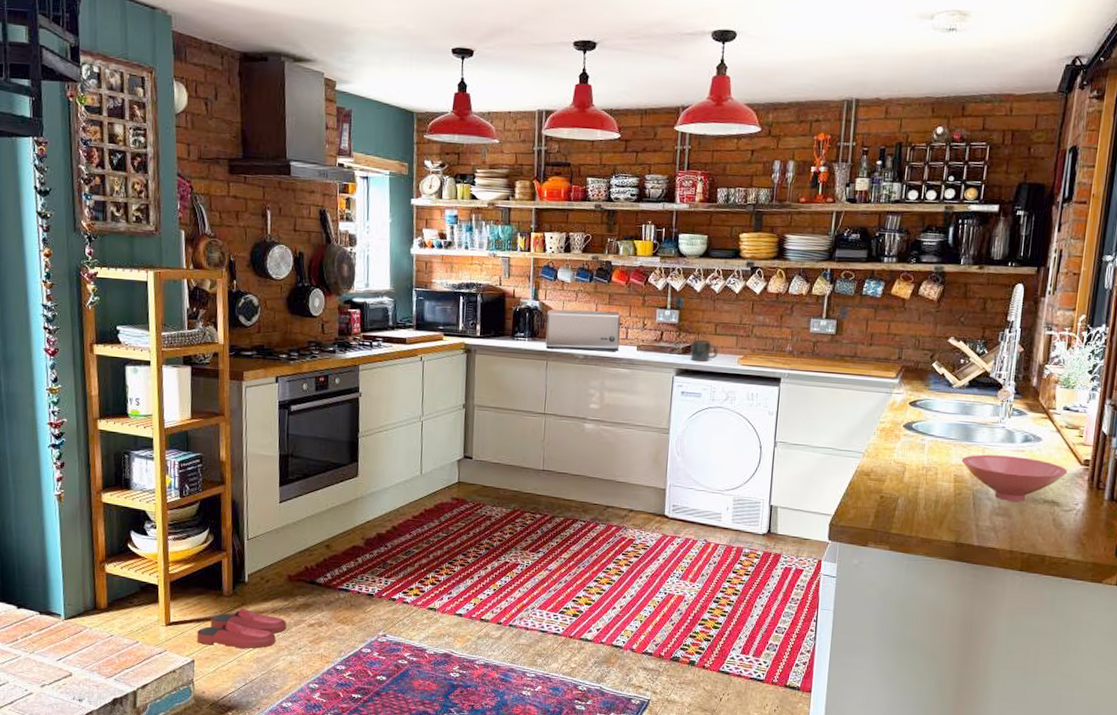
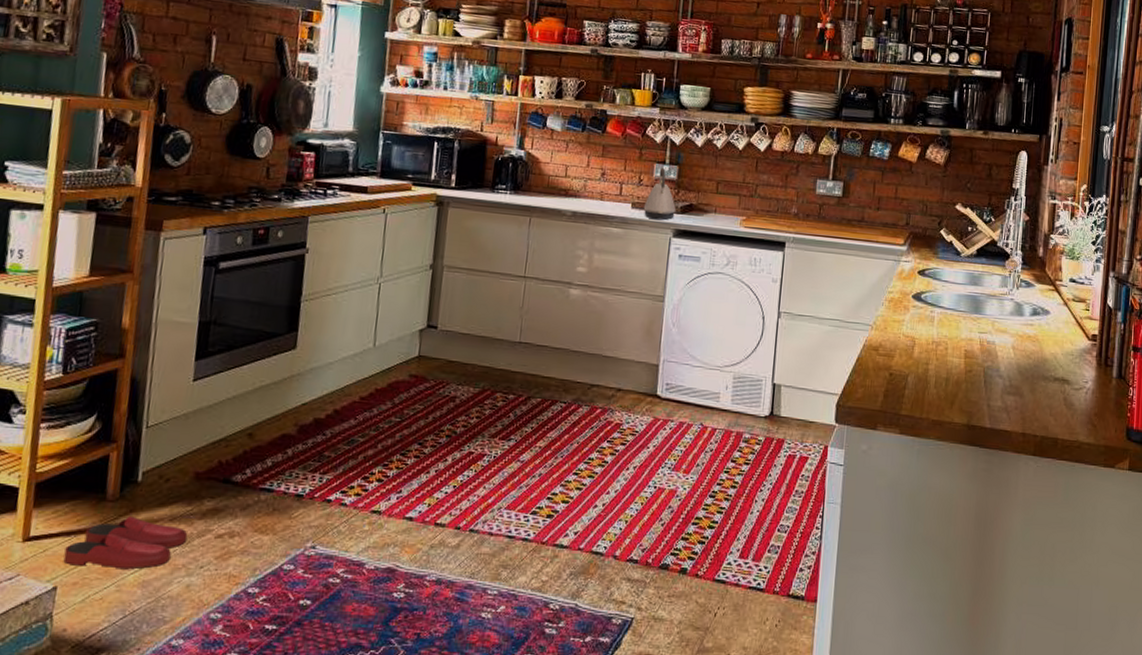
toaster: present [545,309,624,352] -> none [529,160,618,210]
kettle: none [648,313,678,361] -> present [643,168,677,221]
mug: present [690,339,718,363] -> none [689,197,719,224]
bowl: present [961,454,1068,502] -> none [971,328,1076,380]

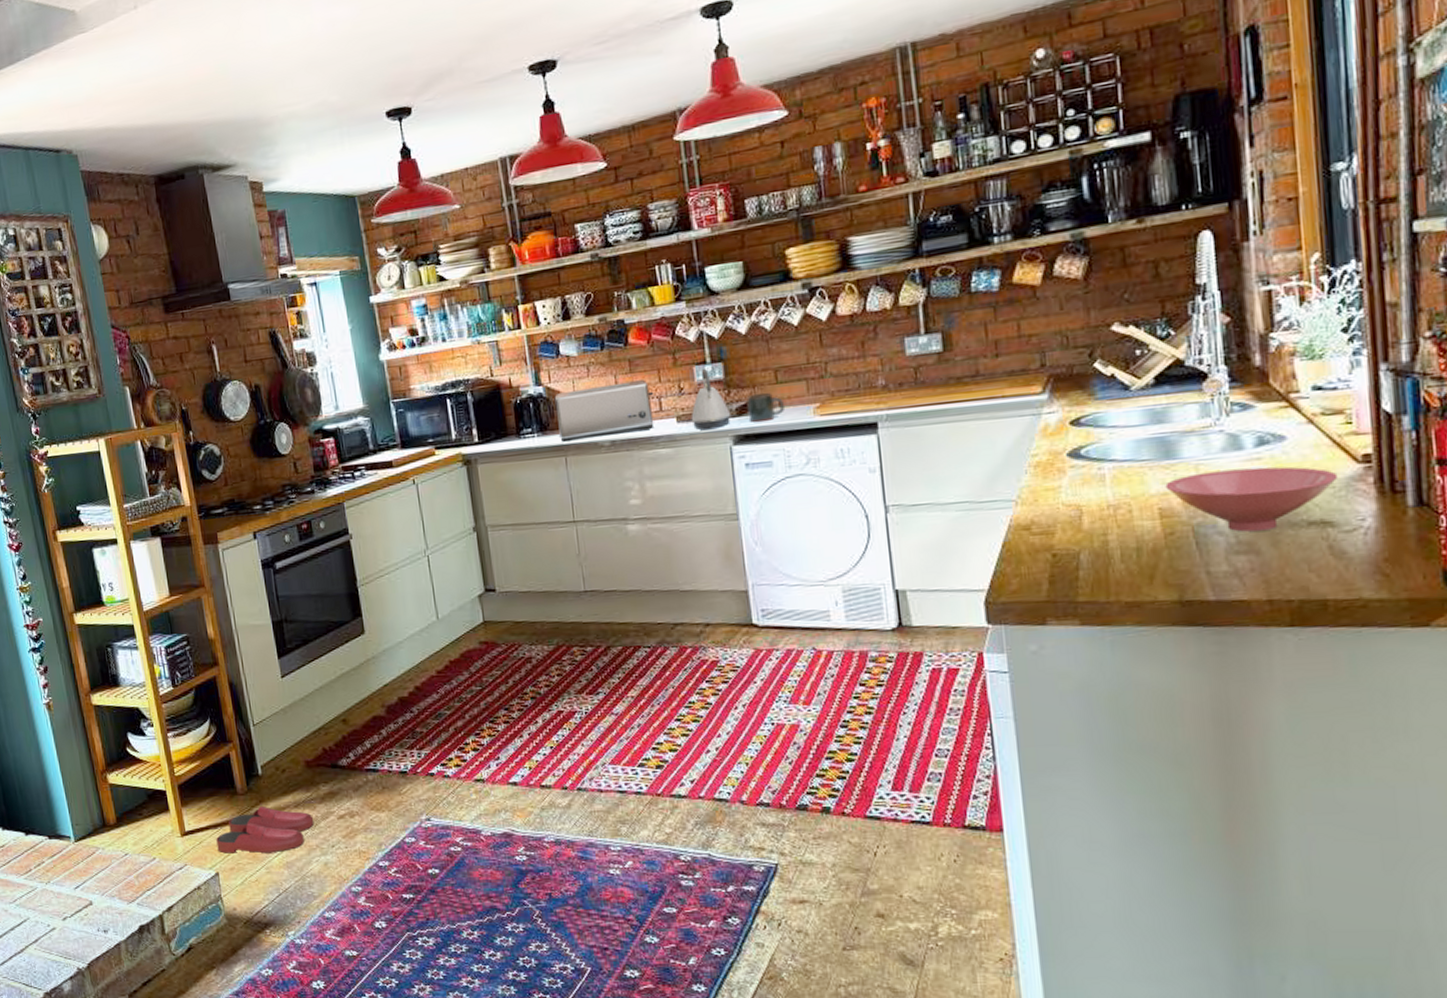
toaster: none [529,160,618,210] -> present [554,380,654,443]
mug: none [689,197,719,224] -> present [746,392,784,423]
bowl: none [971,328,1076,380] -> present [1165,466,1339,532]

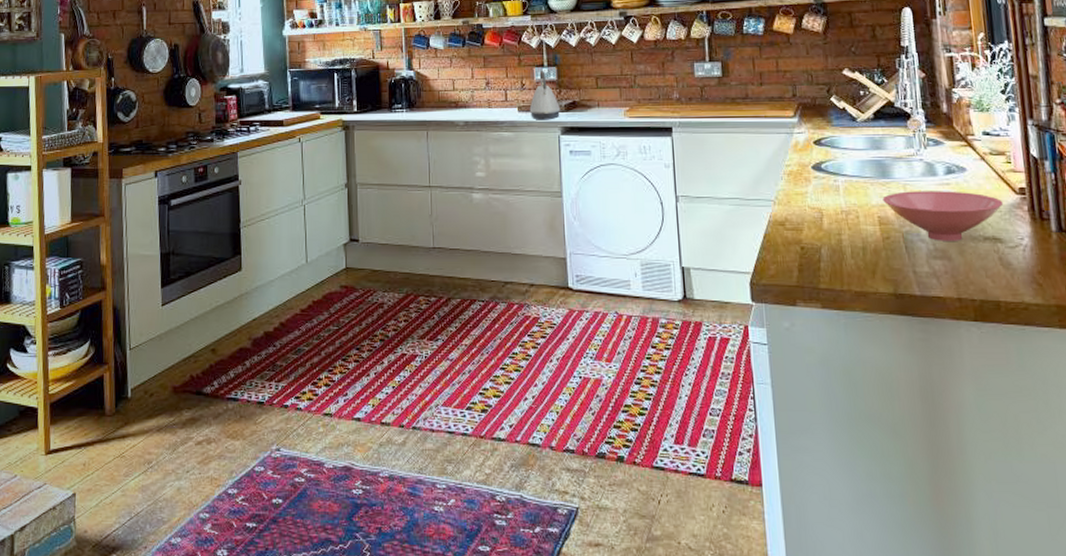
slippers: present [216,805,314,854] -> none [78,428,173,476]
toaster: present [554,380,654,443] -> none [422,74,502,119]
mug: present [746,392,784,423] -> none [573,94,602,119]

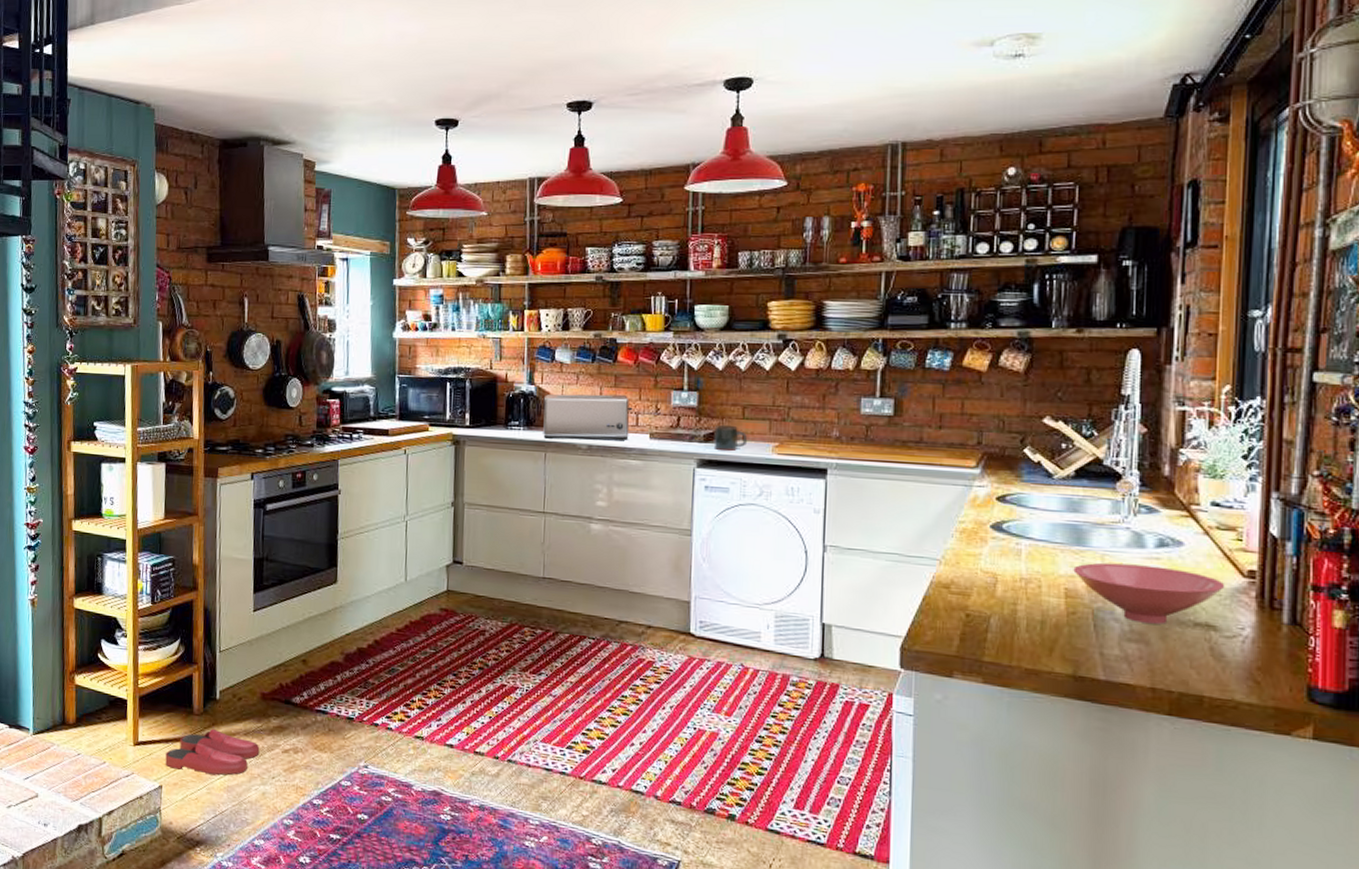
slippers: none [78,428,173,476] -> present [165,728,260,775]
toaster: none [422,74,502,119] -> present [543,394,633,441]
kettle: present [529,71,561,120] -> none [662,395,699,451]
mug: none [573,94,602,119] -> present [713,424,747,452]

